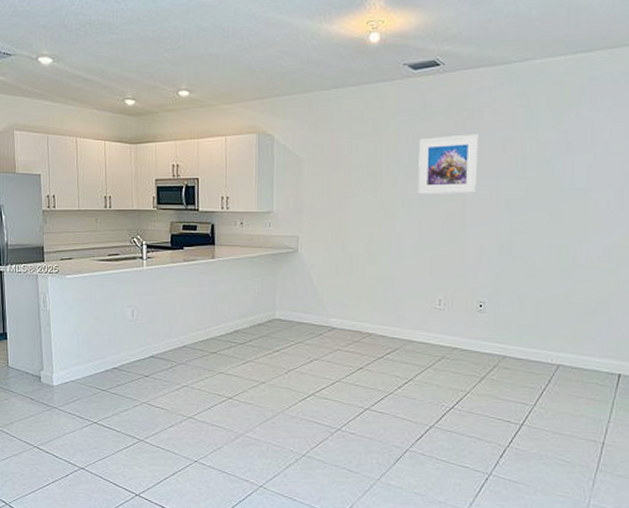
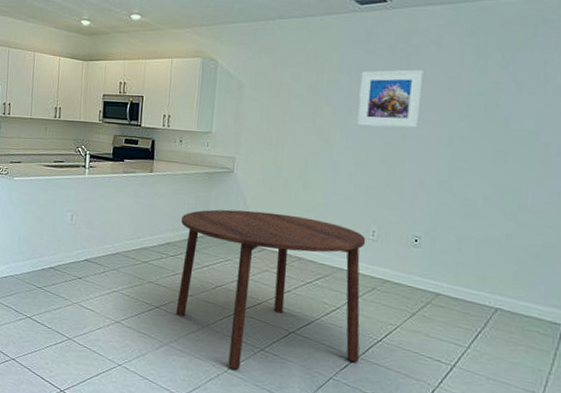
dining table: none [248,290,434,453] -> present [176,209,366,370]

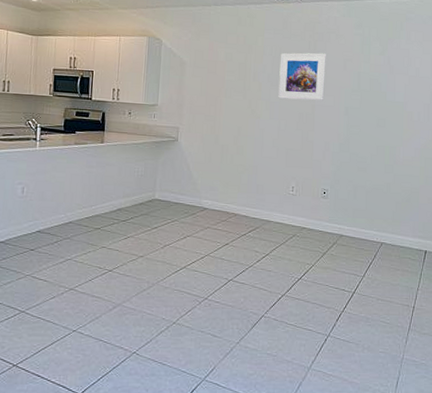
dining table: present [176,209,366,370] -> none [128,174,287,320]

